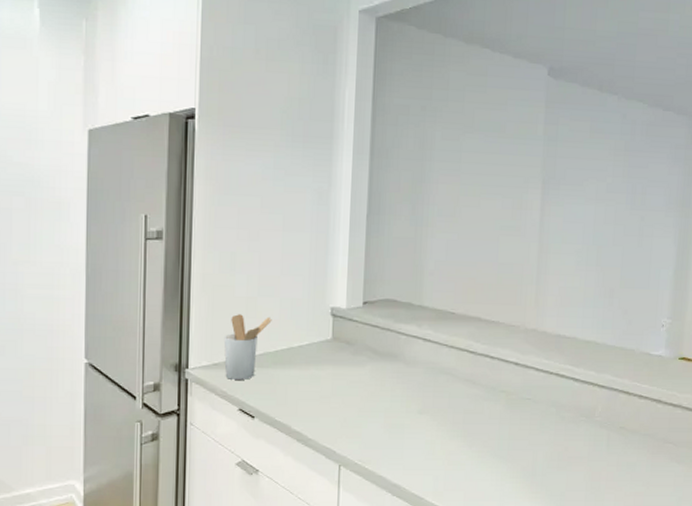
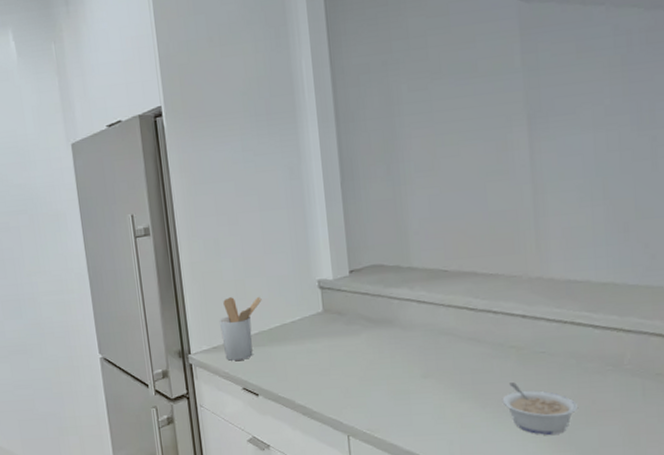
legume: none [487,425,553,476] -> present [502,382,579,435]

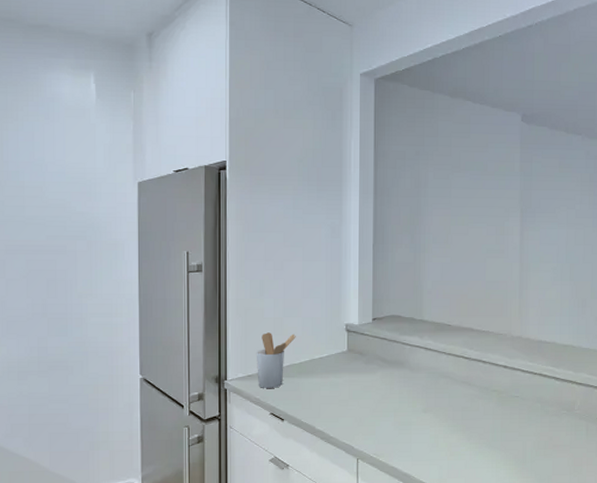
legume: present [502,382,579,435] -> none [483,420,540,464]

